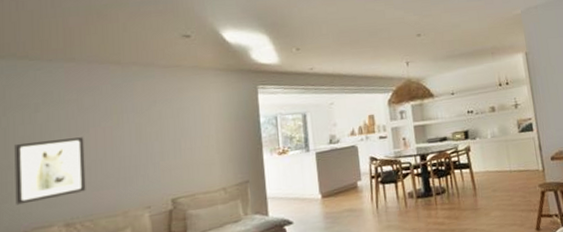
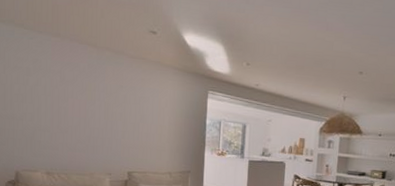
wall art: present [14,137,86,205] -> none [11,99,64,150]

